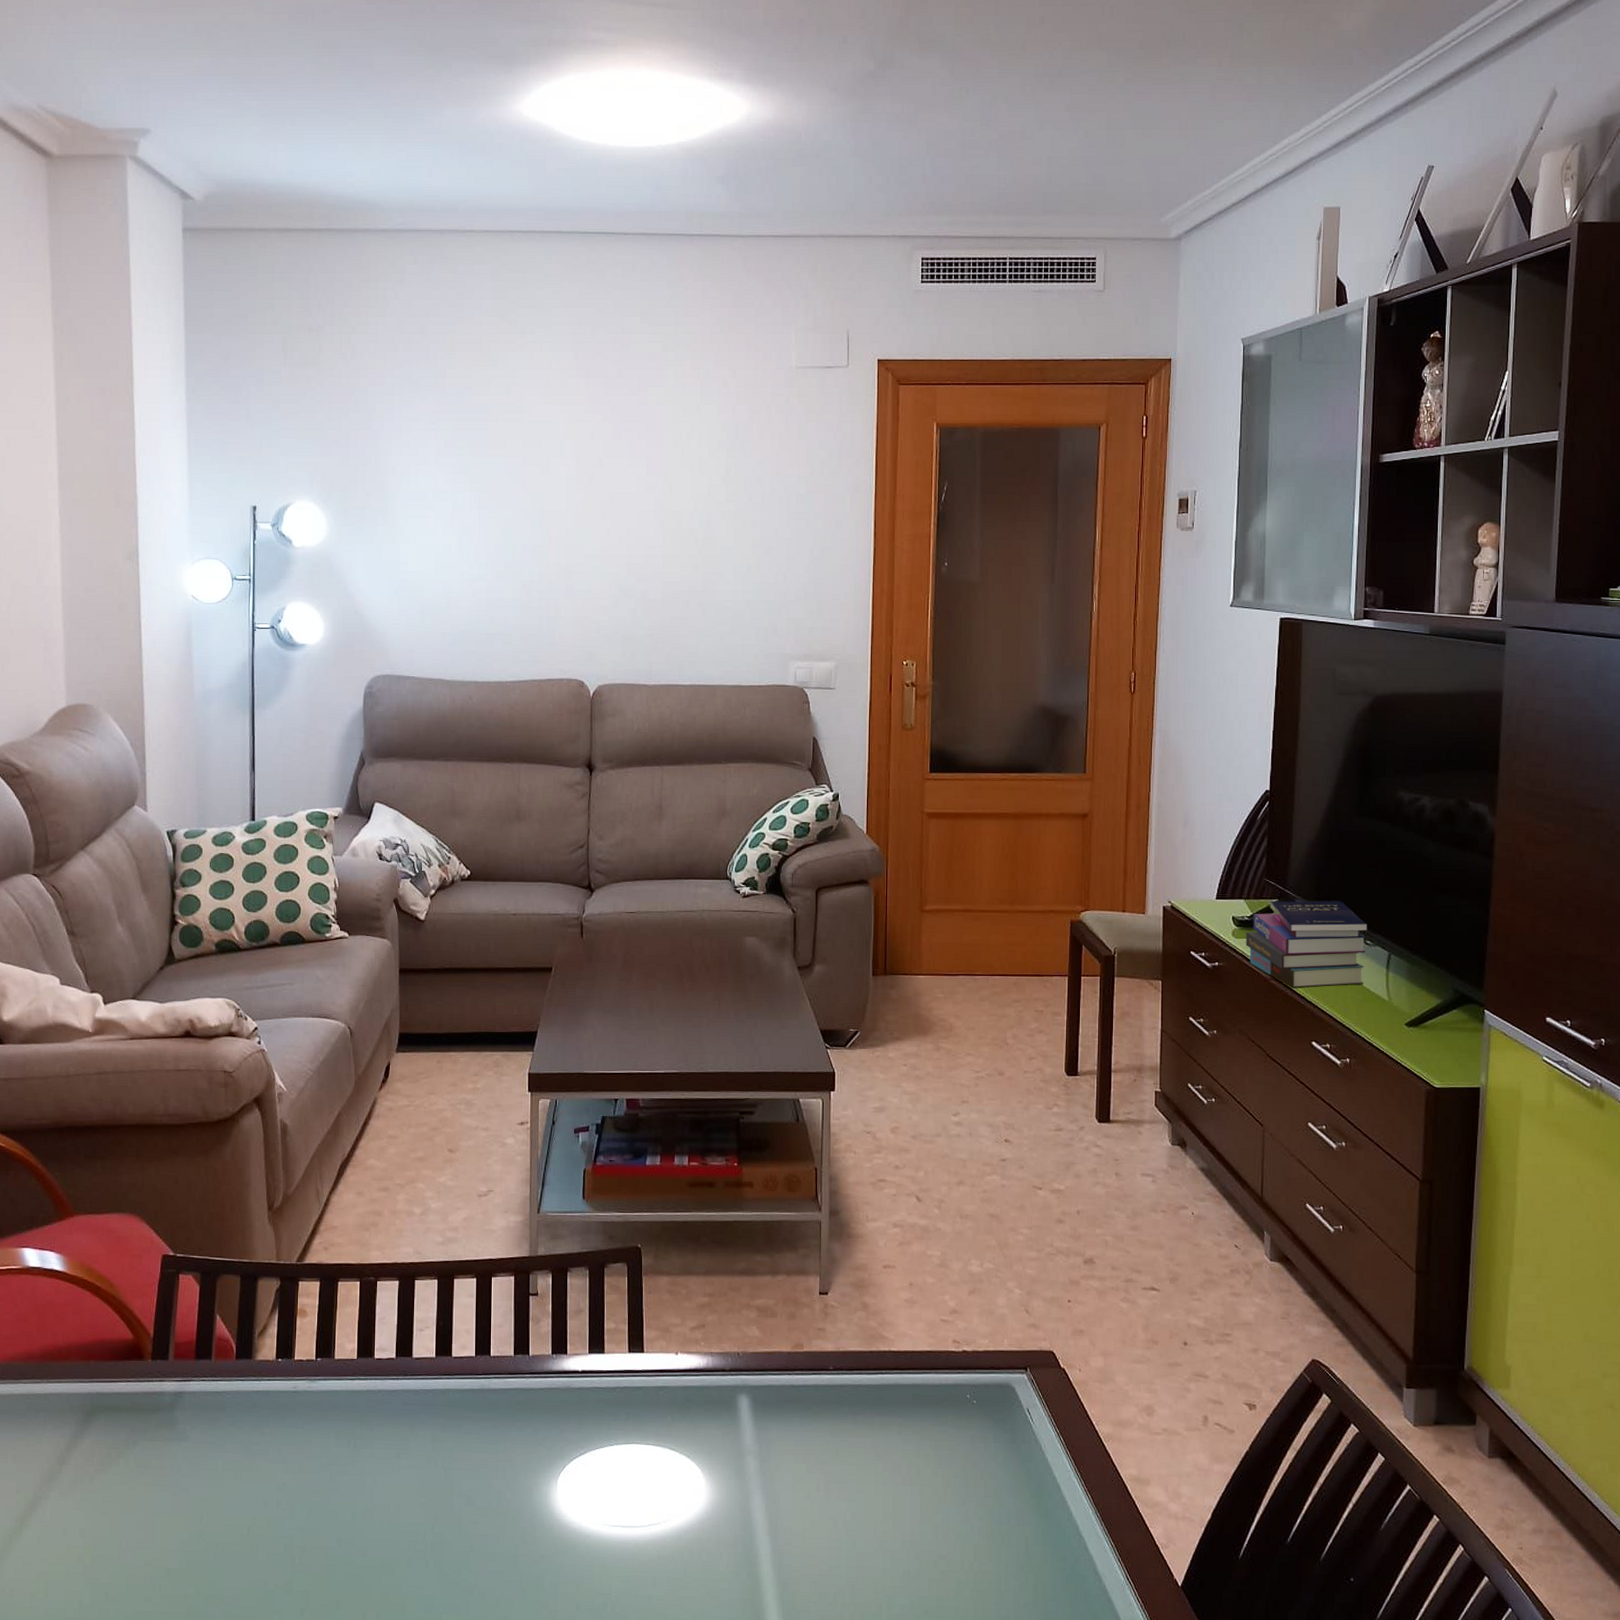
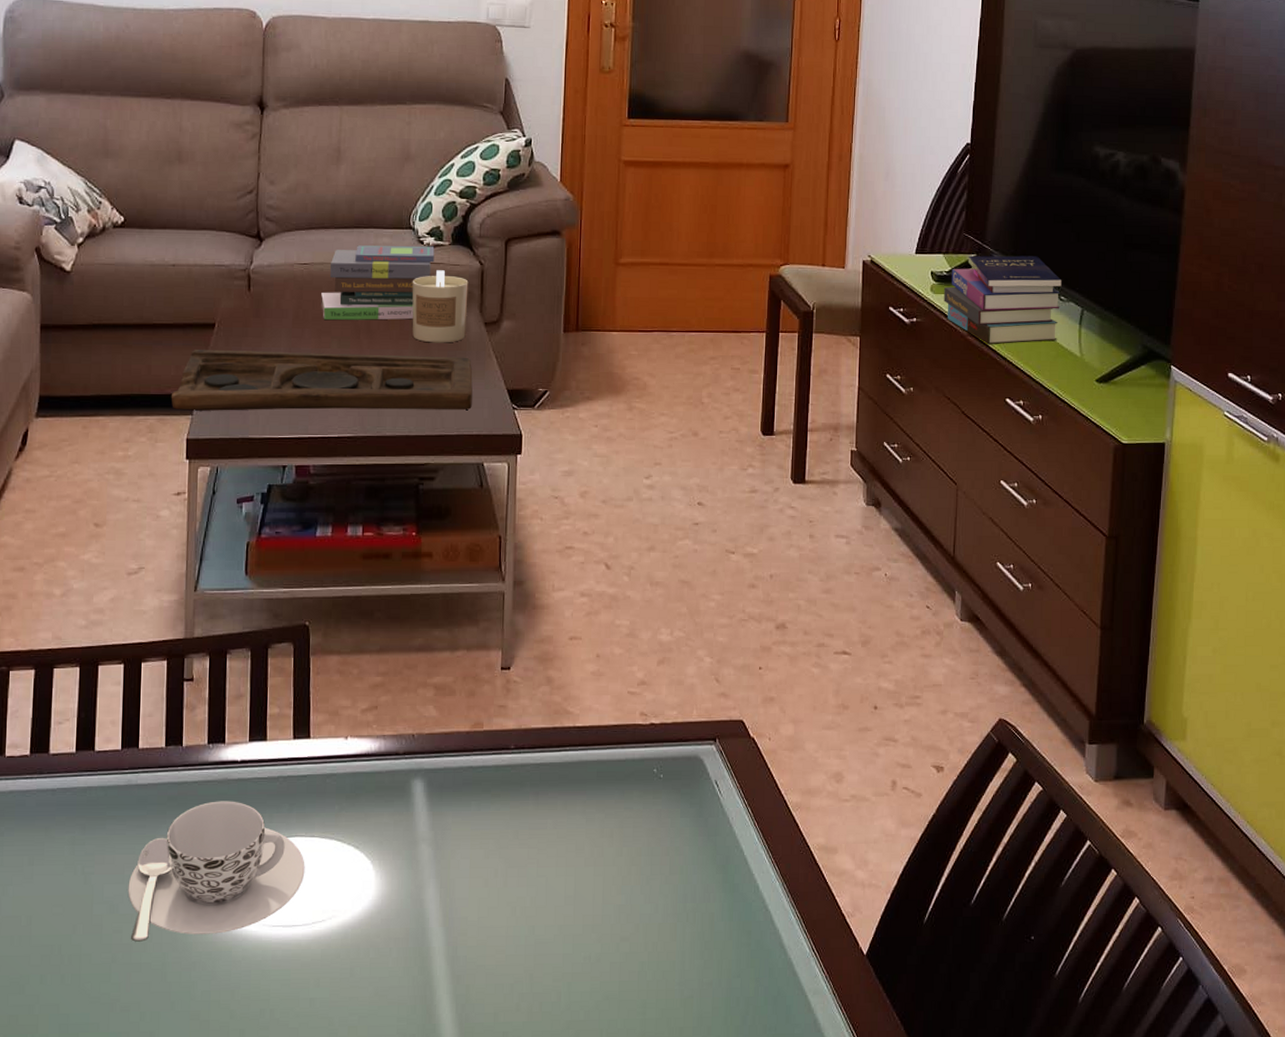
teacup: none [483,1407,641,1534] -> present [128,801,305,942]
decorative tray: none [514,991,788,1048] -> present [171,349,473,411]
books: none [647,894,750,965] -> present [321,245,435,321]
candle: none [729,918,782,986] -> present [411,270,469,343]

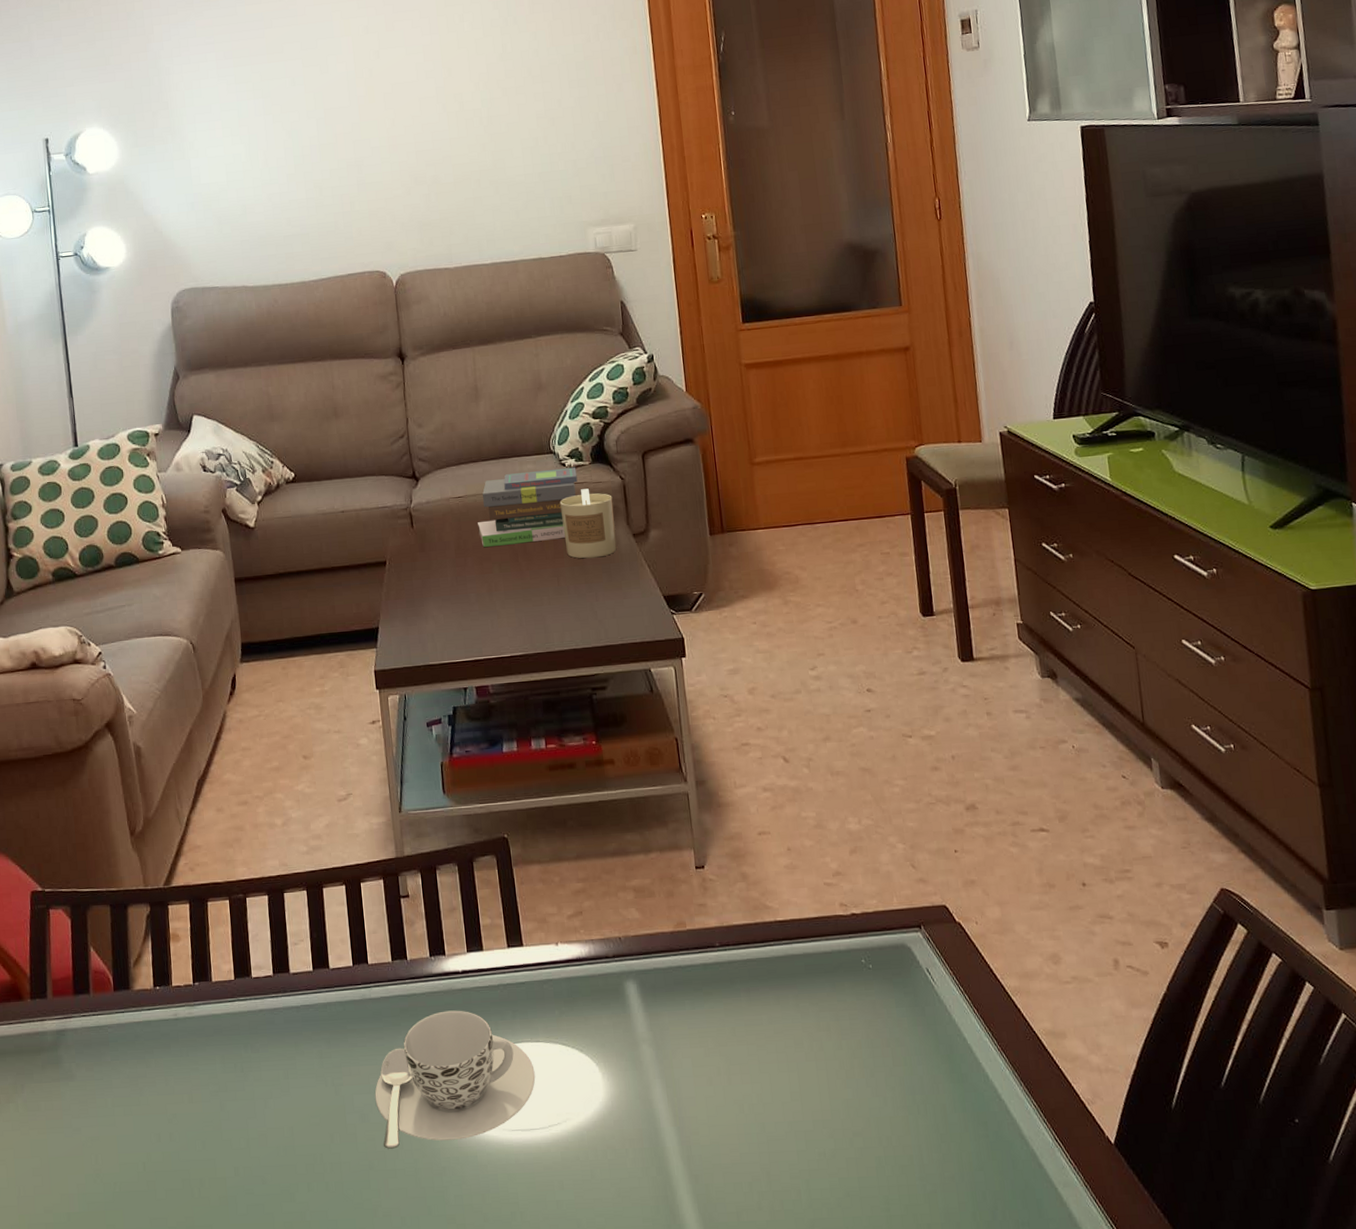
decorative tray: present [171,349,473,411] -> none [355,569,632,645]
books: present [944,255,1062,345] -> none [1089,406,1220,502]

